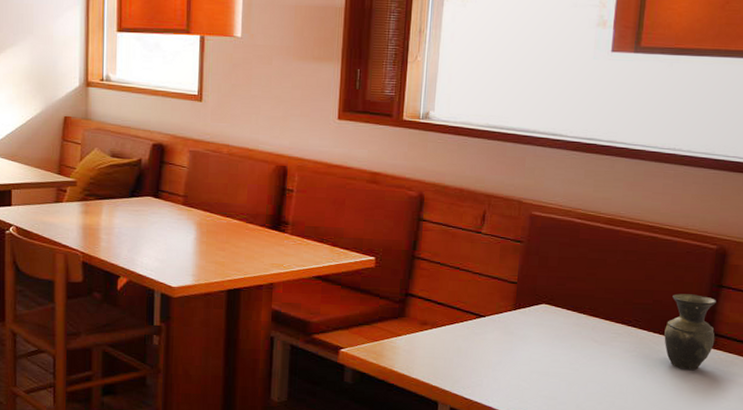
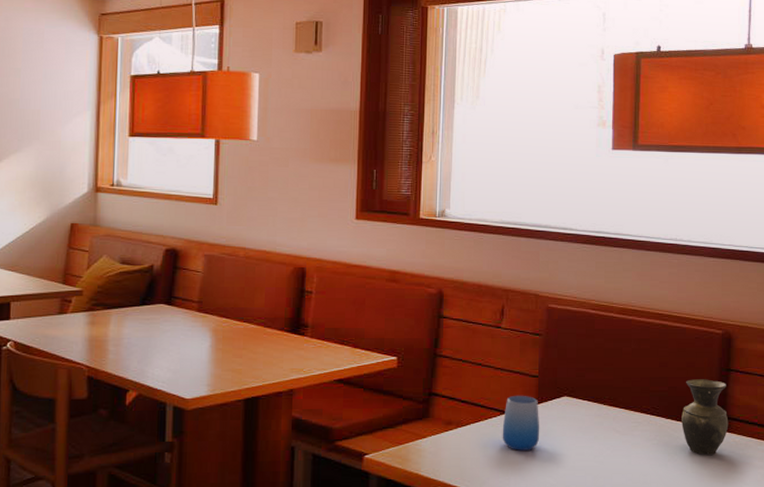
cup: none [477,300,516,354] -> present [502,395,540,451]

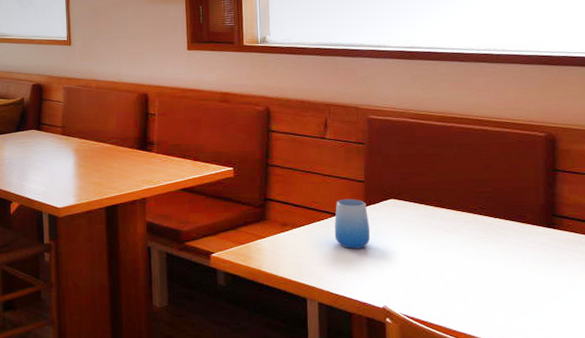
vase: present [682,379,729,455] -> none [509,180,560,252]

